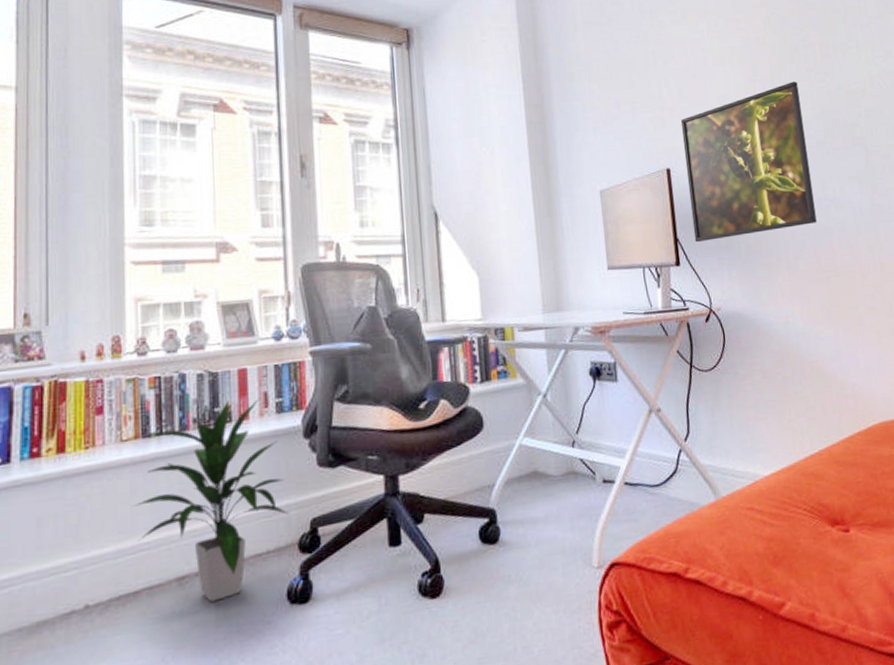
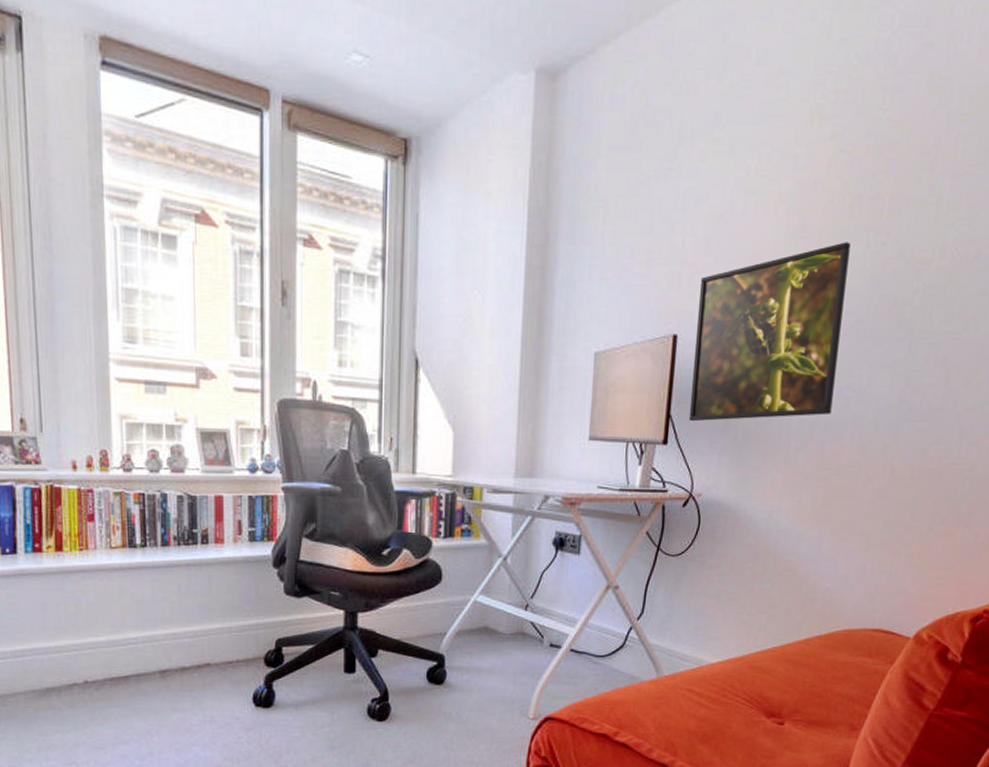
indoor plant: present [135,397,290,602] -> none [124,524,258,694]

